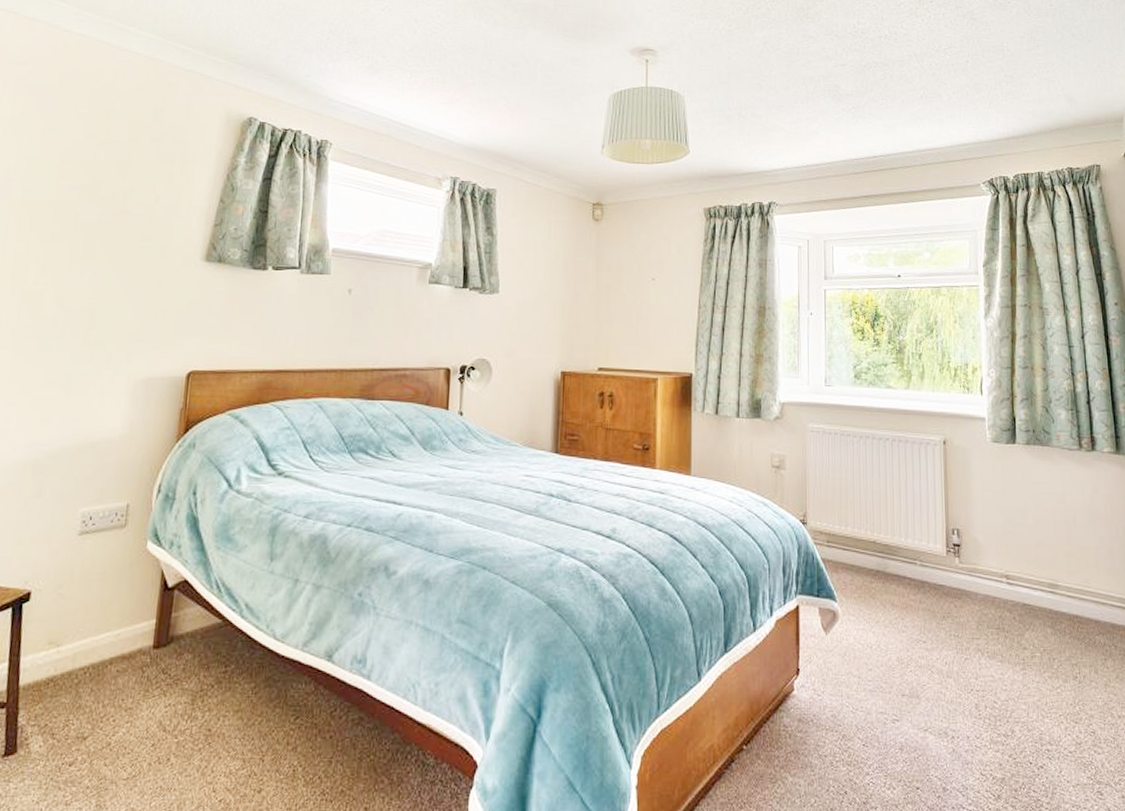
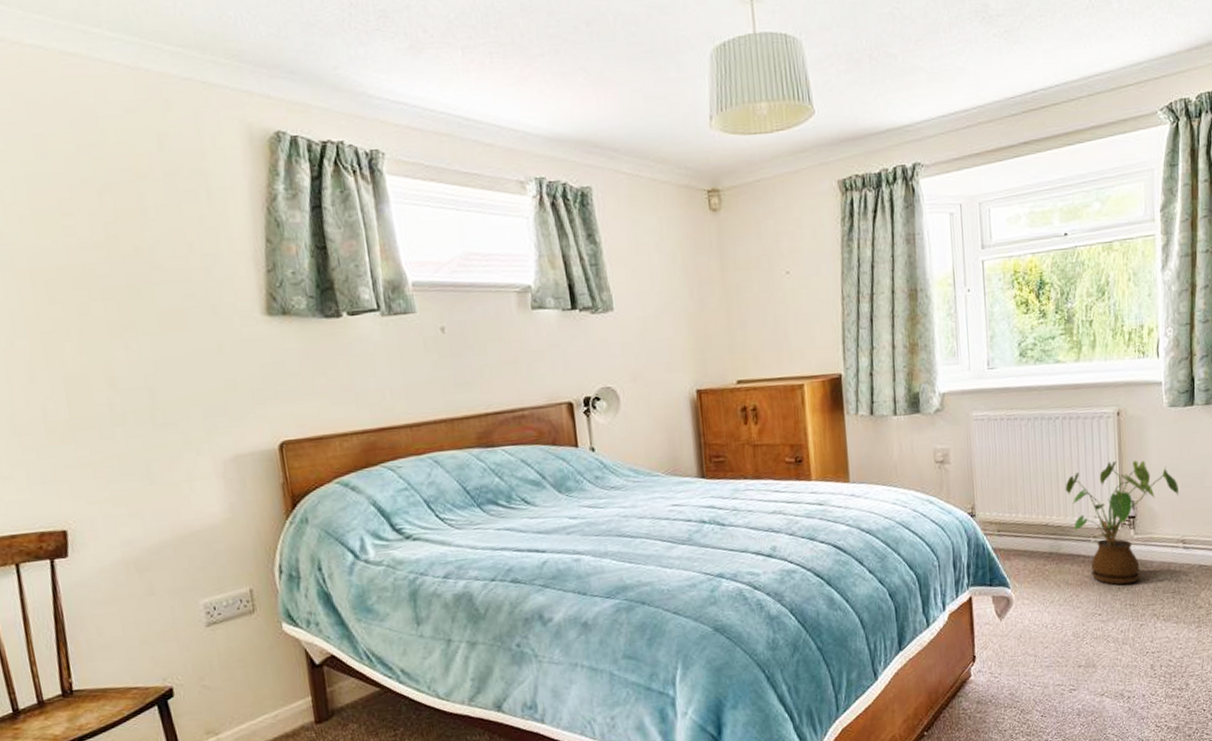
house plant: none [893,488,1002,614] -> present [1065,460,1179,585]

